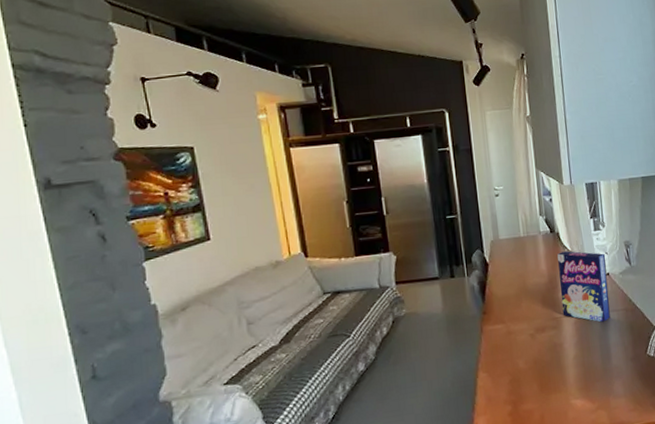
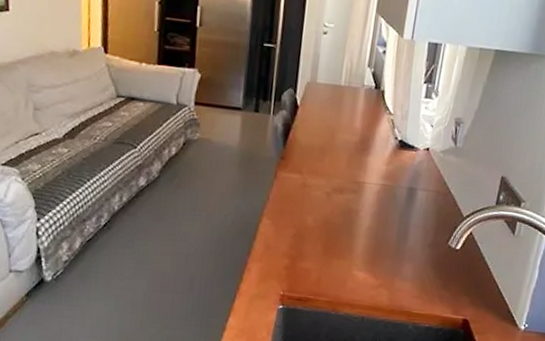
cereal box: present [557,251,610,322] -> none [367,112,431,199]

